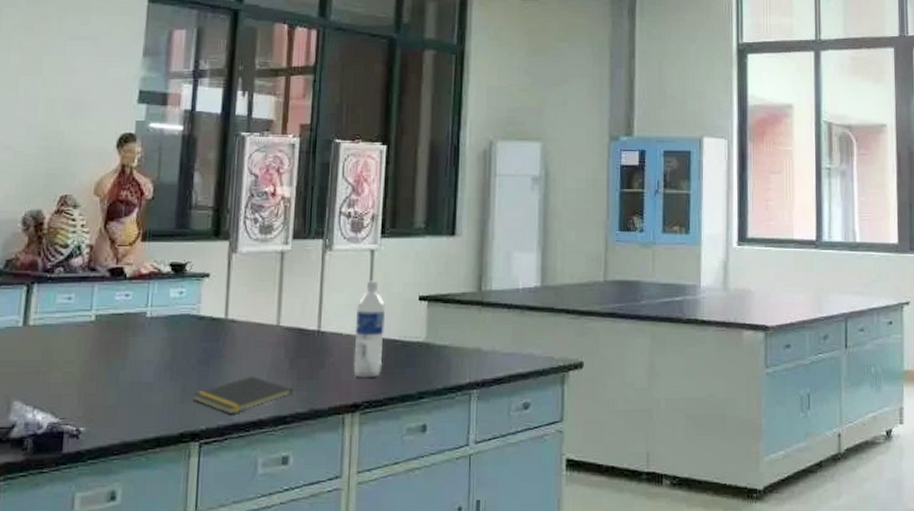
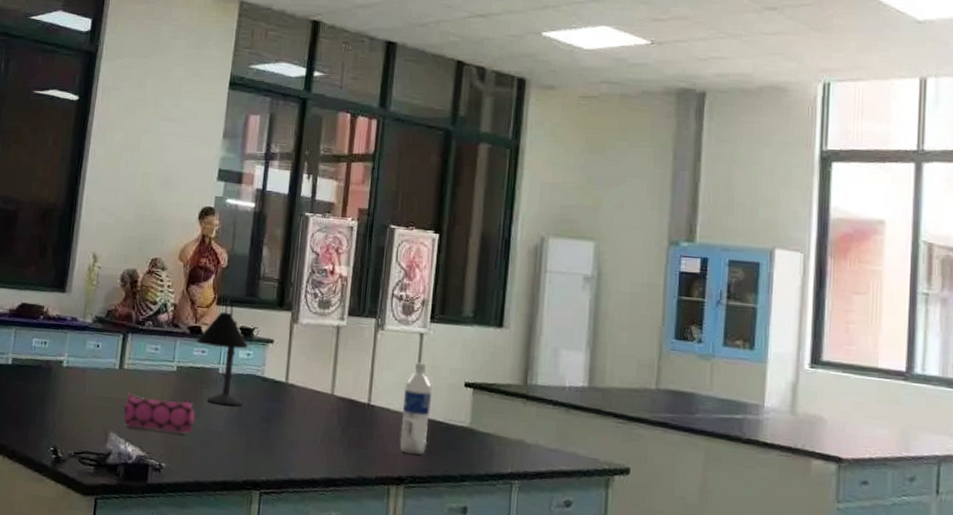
pencil case: none [30,352,120,393] -> present [123,392,195,434]
desk lamp: none [119,229,180,352] -> present [197,295,248,407]
notepad: present [192,375,292,415] -> none [255,437,343,471]

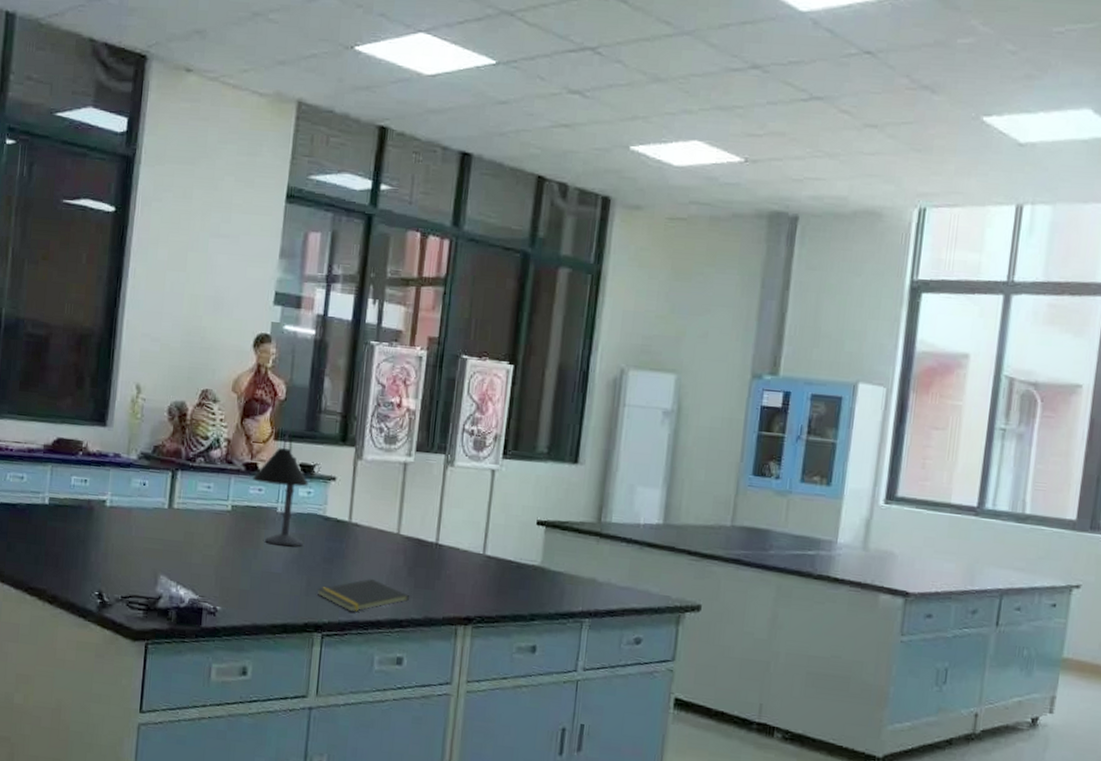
pencil case: present [123,392,195,434] -> none [174,533,252,576]
notepad: none [255,437,343,471] -> present [317,578,409,612]
water bottle: present [399,362,432,455] -> none [468,500,503,595]

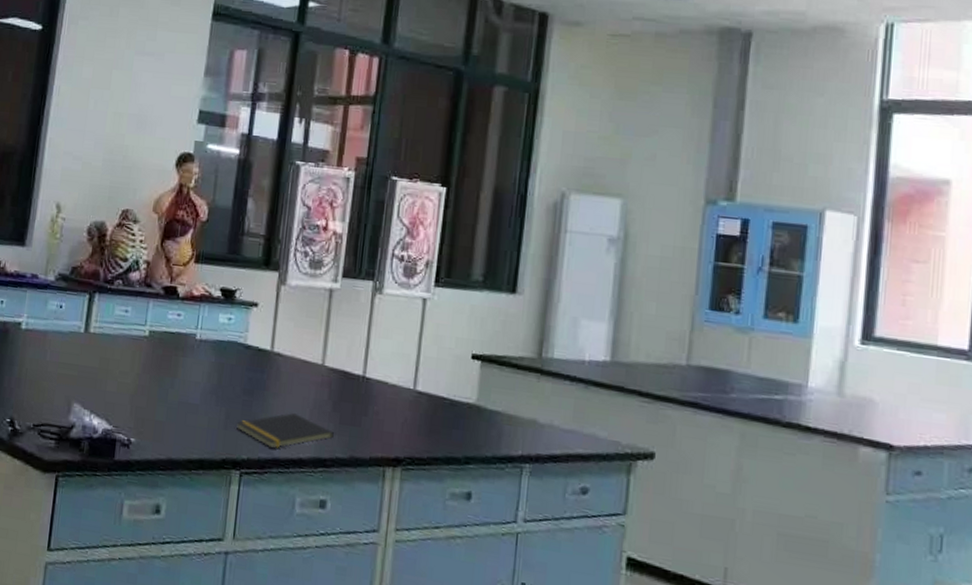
desk lamp: present [253,429,309,547] -> none [172,252,229,377]

